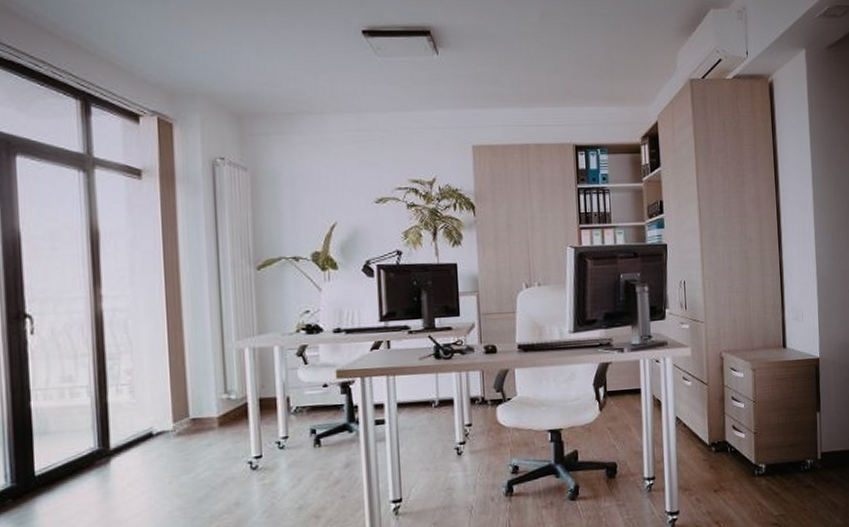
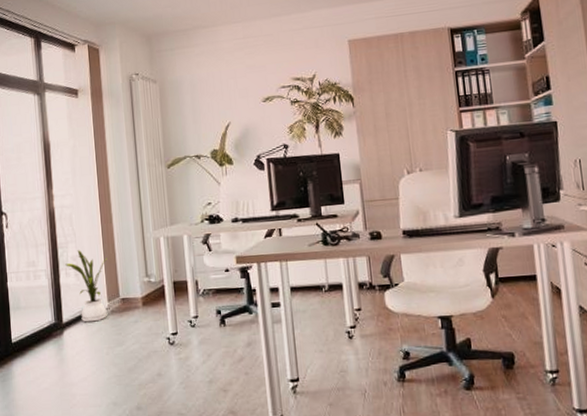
house plant: none [116,362,174,448] -> present [65,250,107,322]

